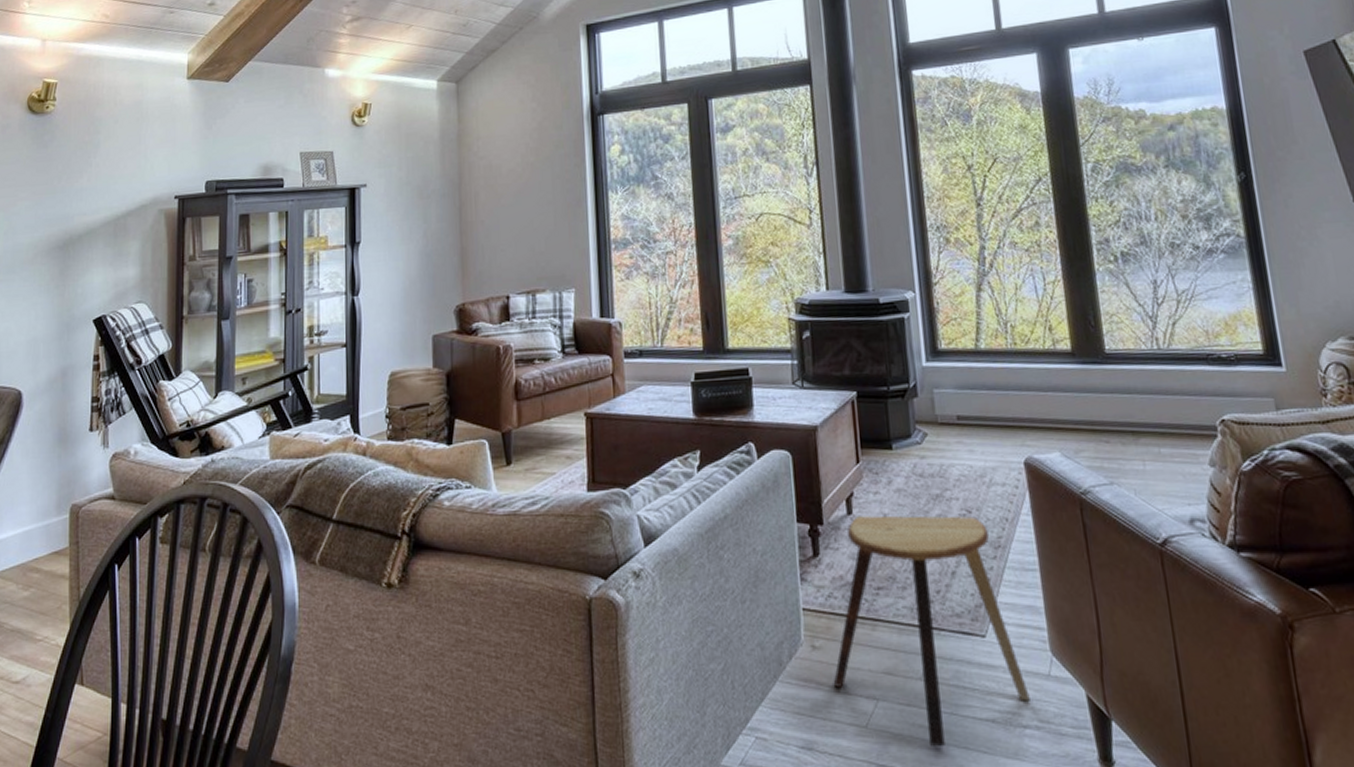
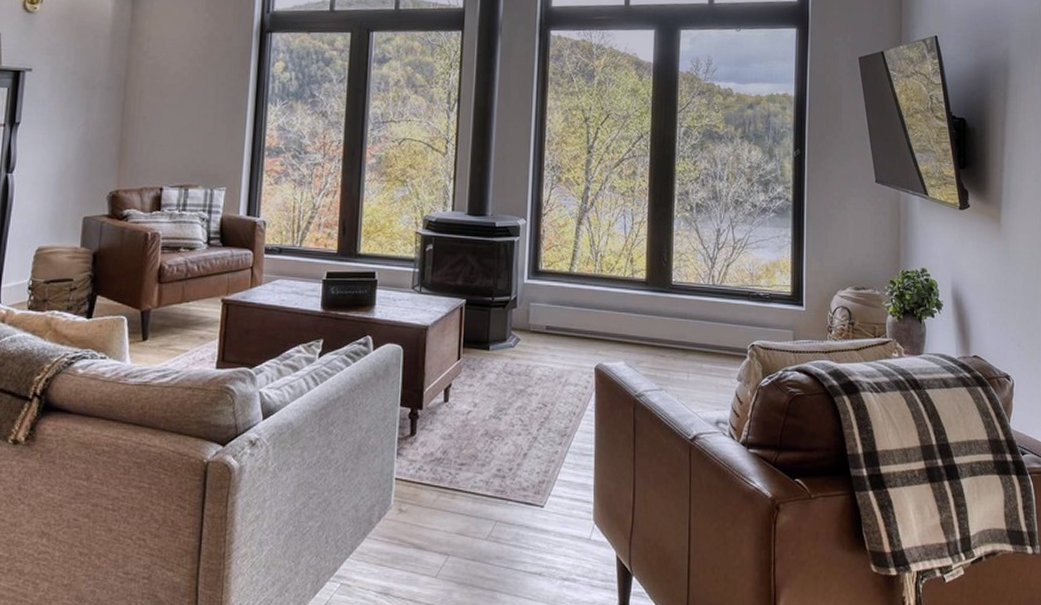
stool: present [833,515,1030,748] -> none [413,404,572,595]

